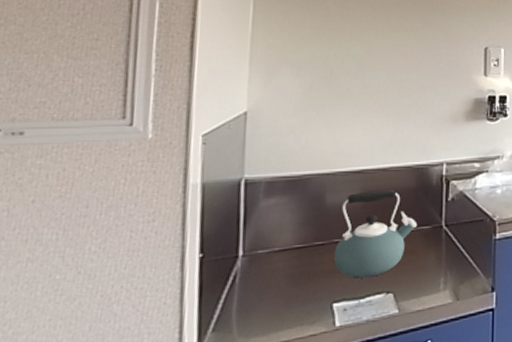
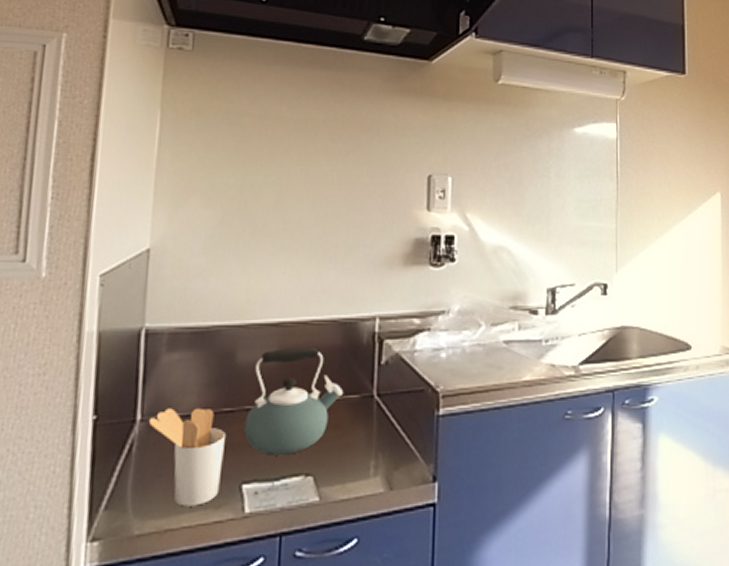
utensil holder: none [249,243,317,325] -> present [148,407,225,507]

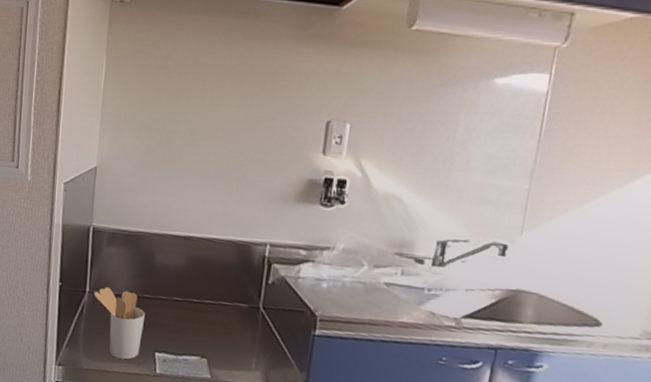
kettle: present [244,347,344,456] -> none [158,257,236,339]

